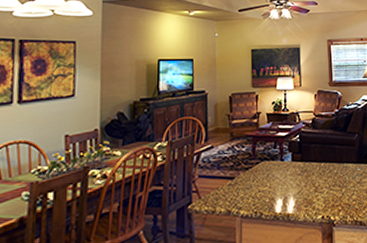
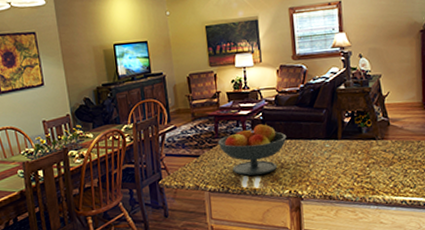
fruit bowl: none [254,145,322,200] -> present [217,122,287,176]

